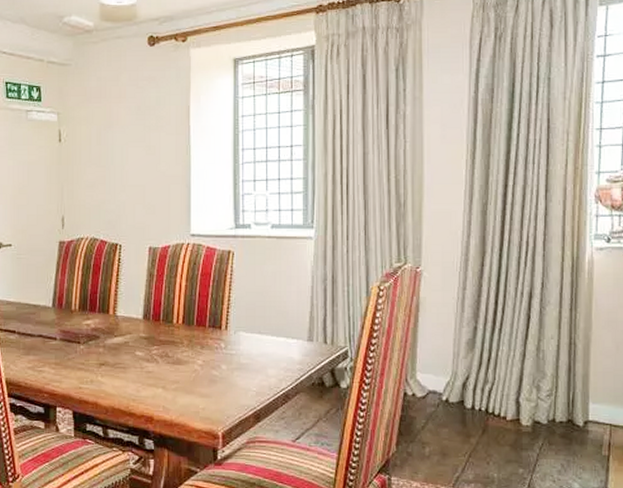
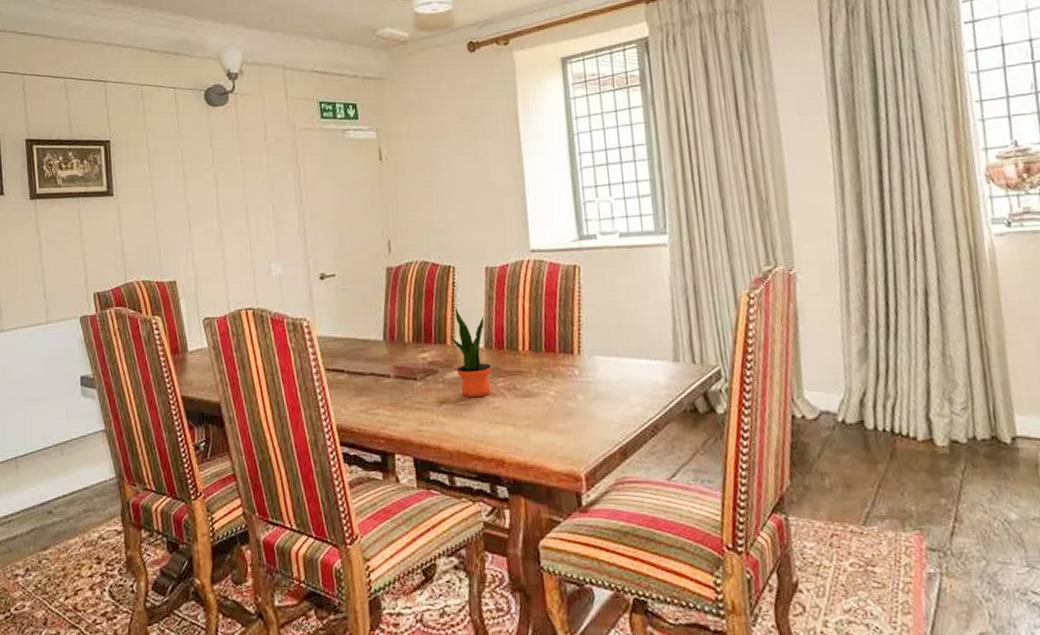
potted plant: none [113,282,148,362] -> present [451,308,492,398]

